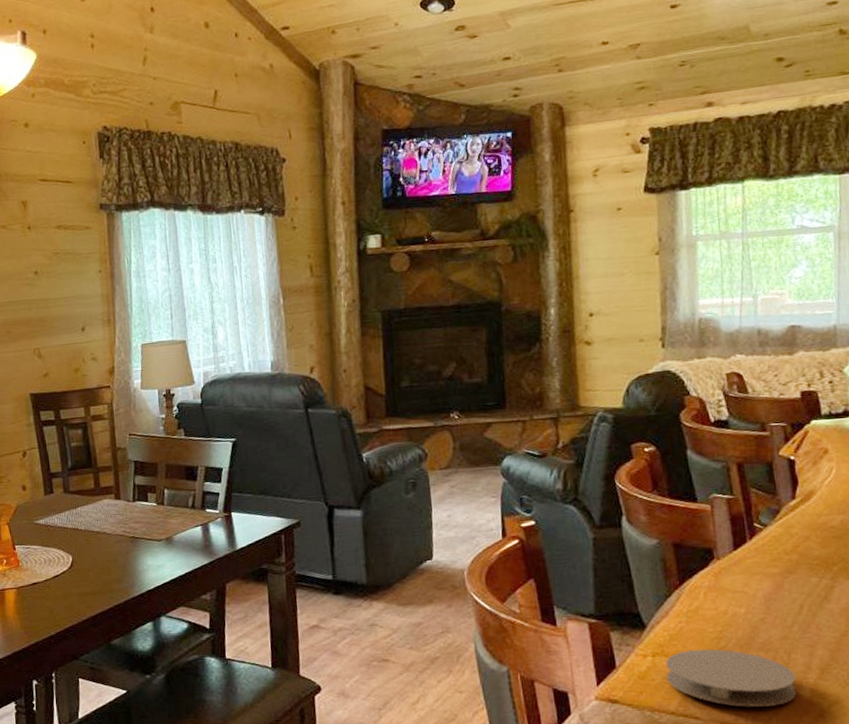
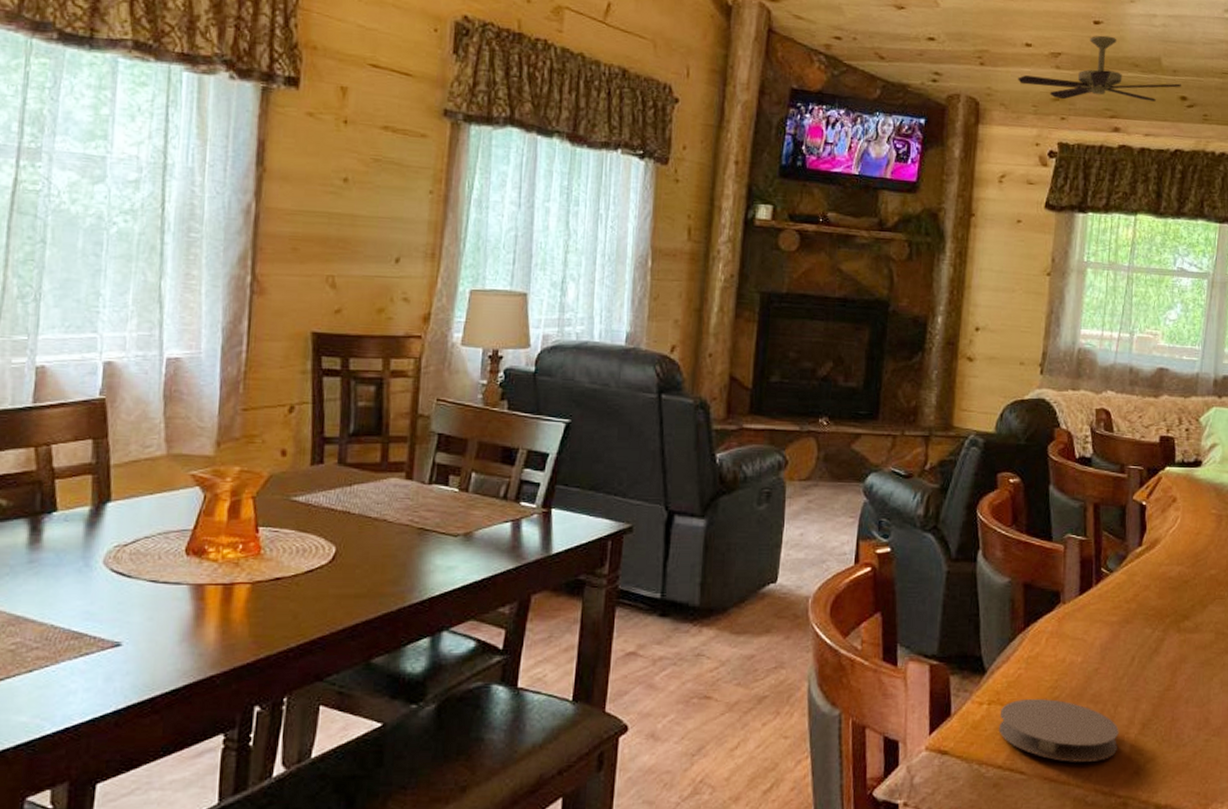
ceiling fan: none [599,16,776,88] -> present [1018,35,1181,102]

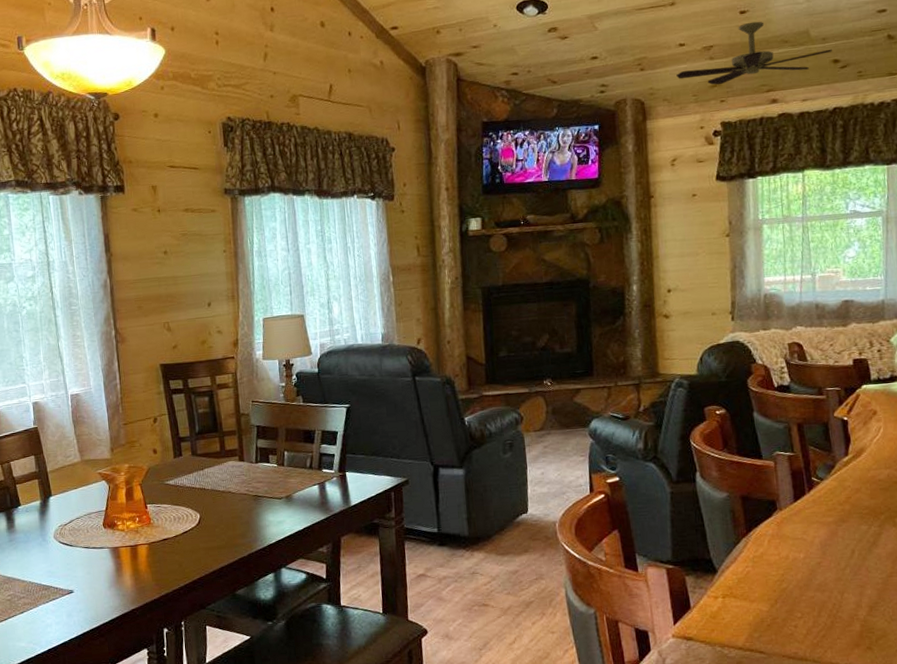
coaster: present [999,699,1119,762] -> none [735,590,849,642]

